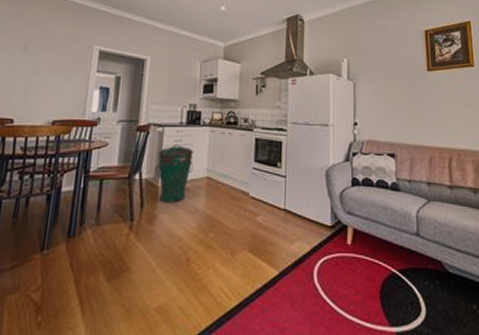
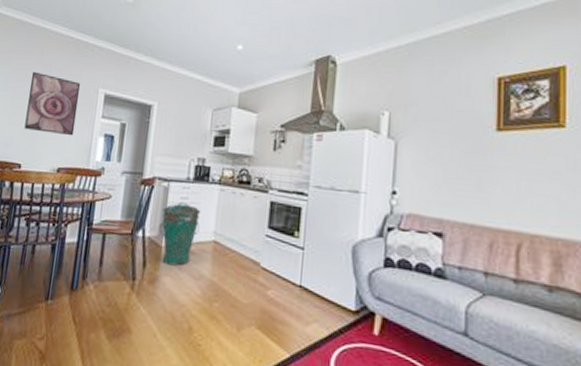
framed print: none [17,31,75,90] -> present [24,71,81,136]

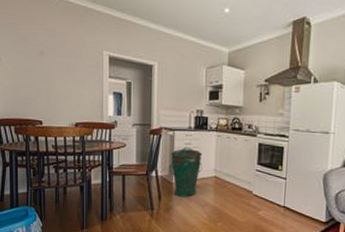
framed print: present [24,71,81,136] -> none [38,36,86,95]

